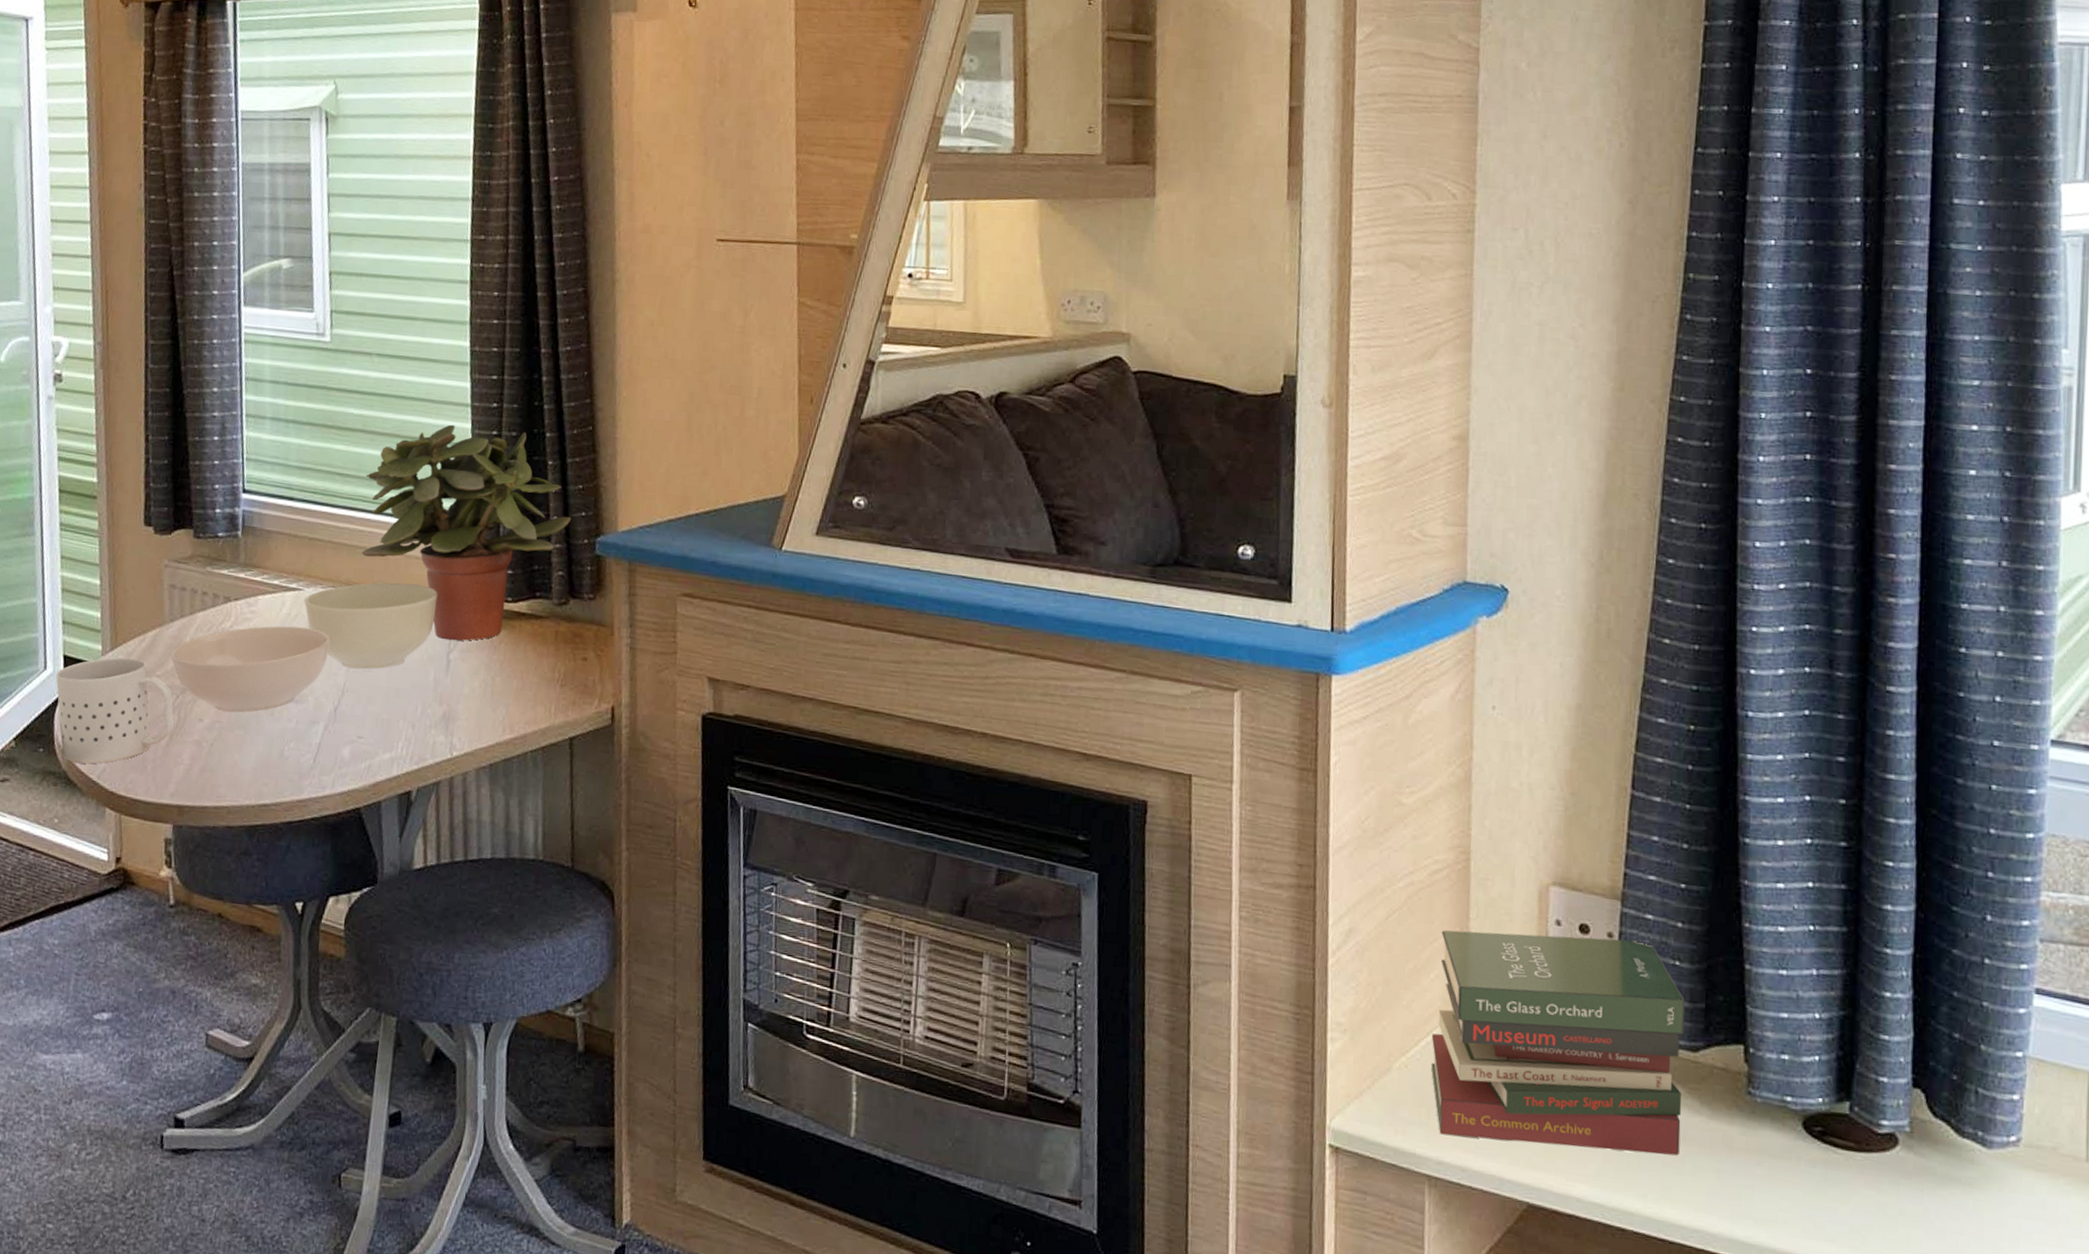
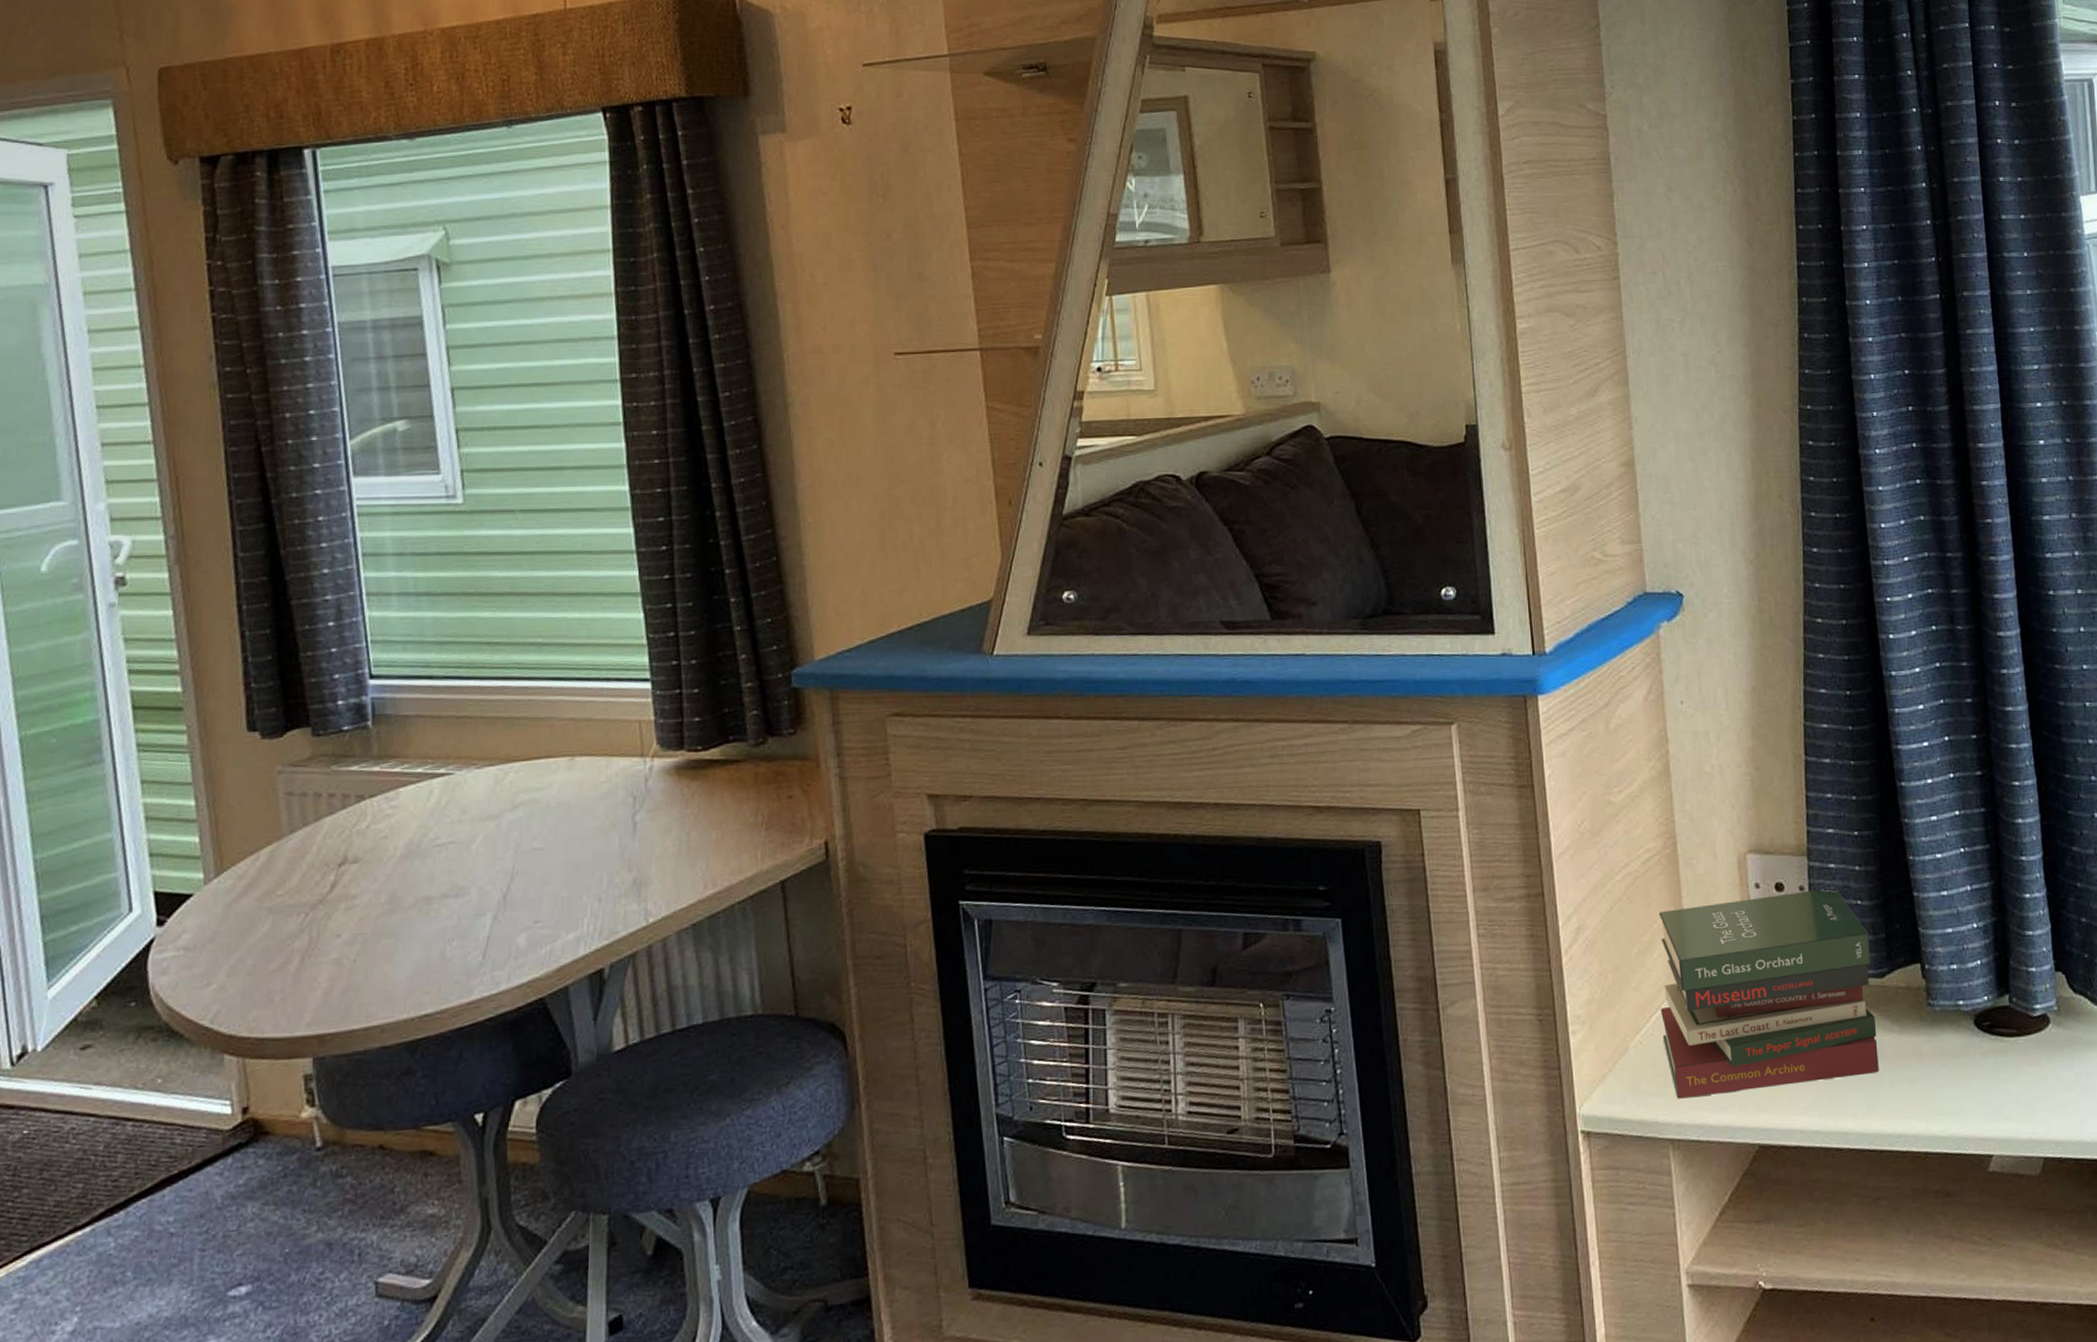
mug: present [56,657,175,764] -> none [146,880,306,1011]
bowl: present [170,626,331,713] -> none [293,814,492,921]
bowl: present [304,582,438,670] -> none [456,748,616,850]
potted plant: present [361,424,571,641] -> none [519,572,761,802]

